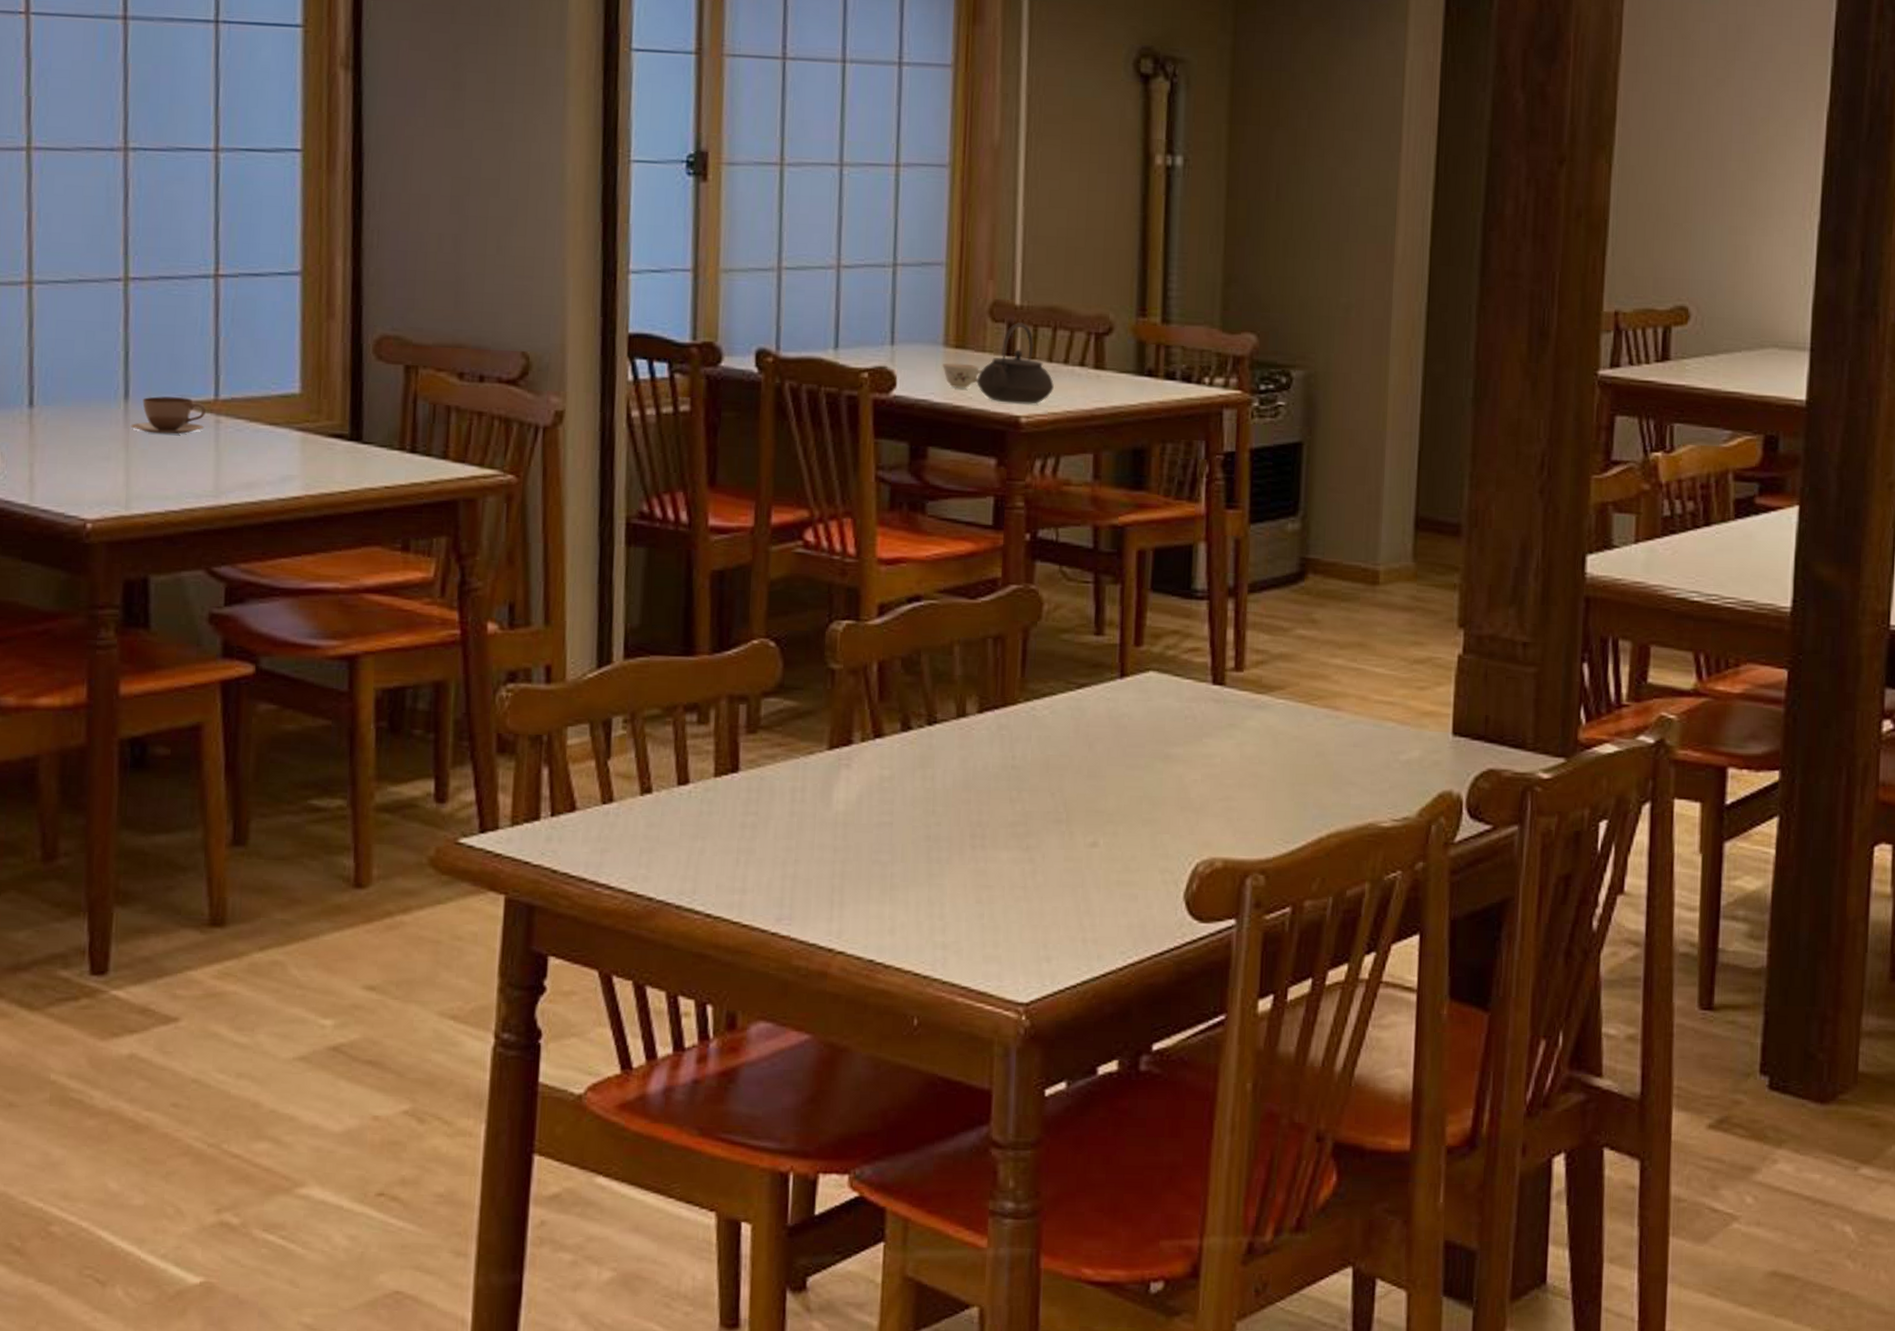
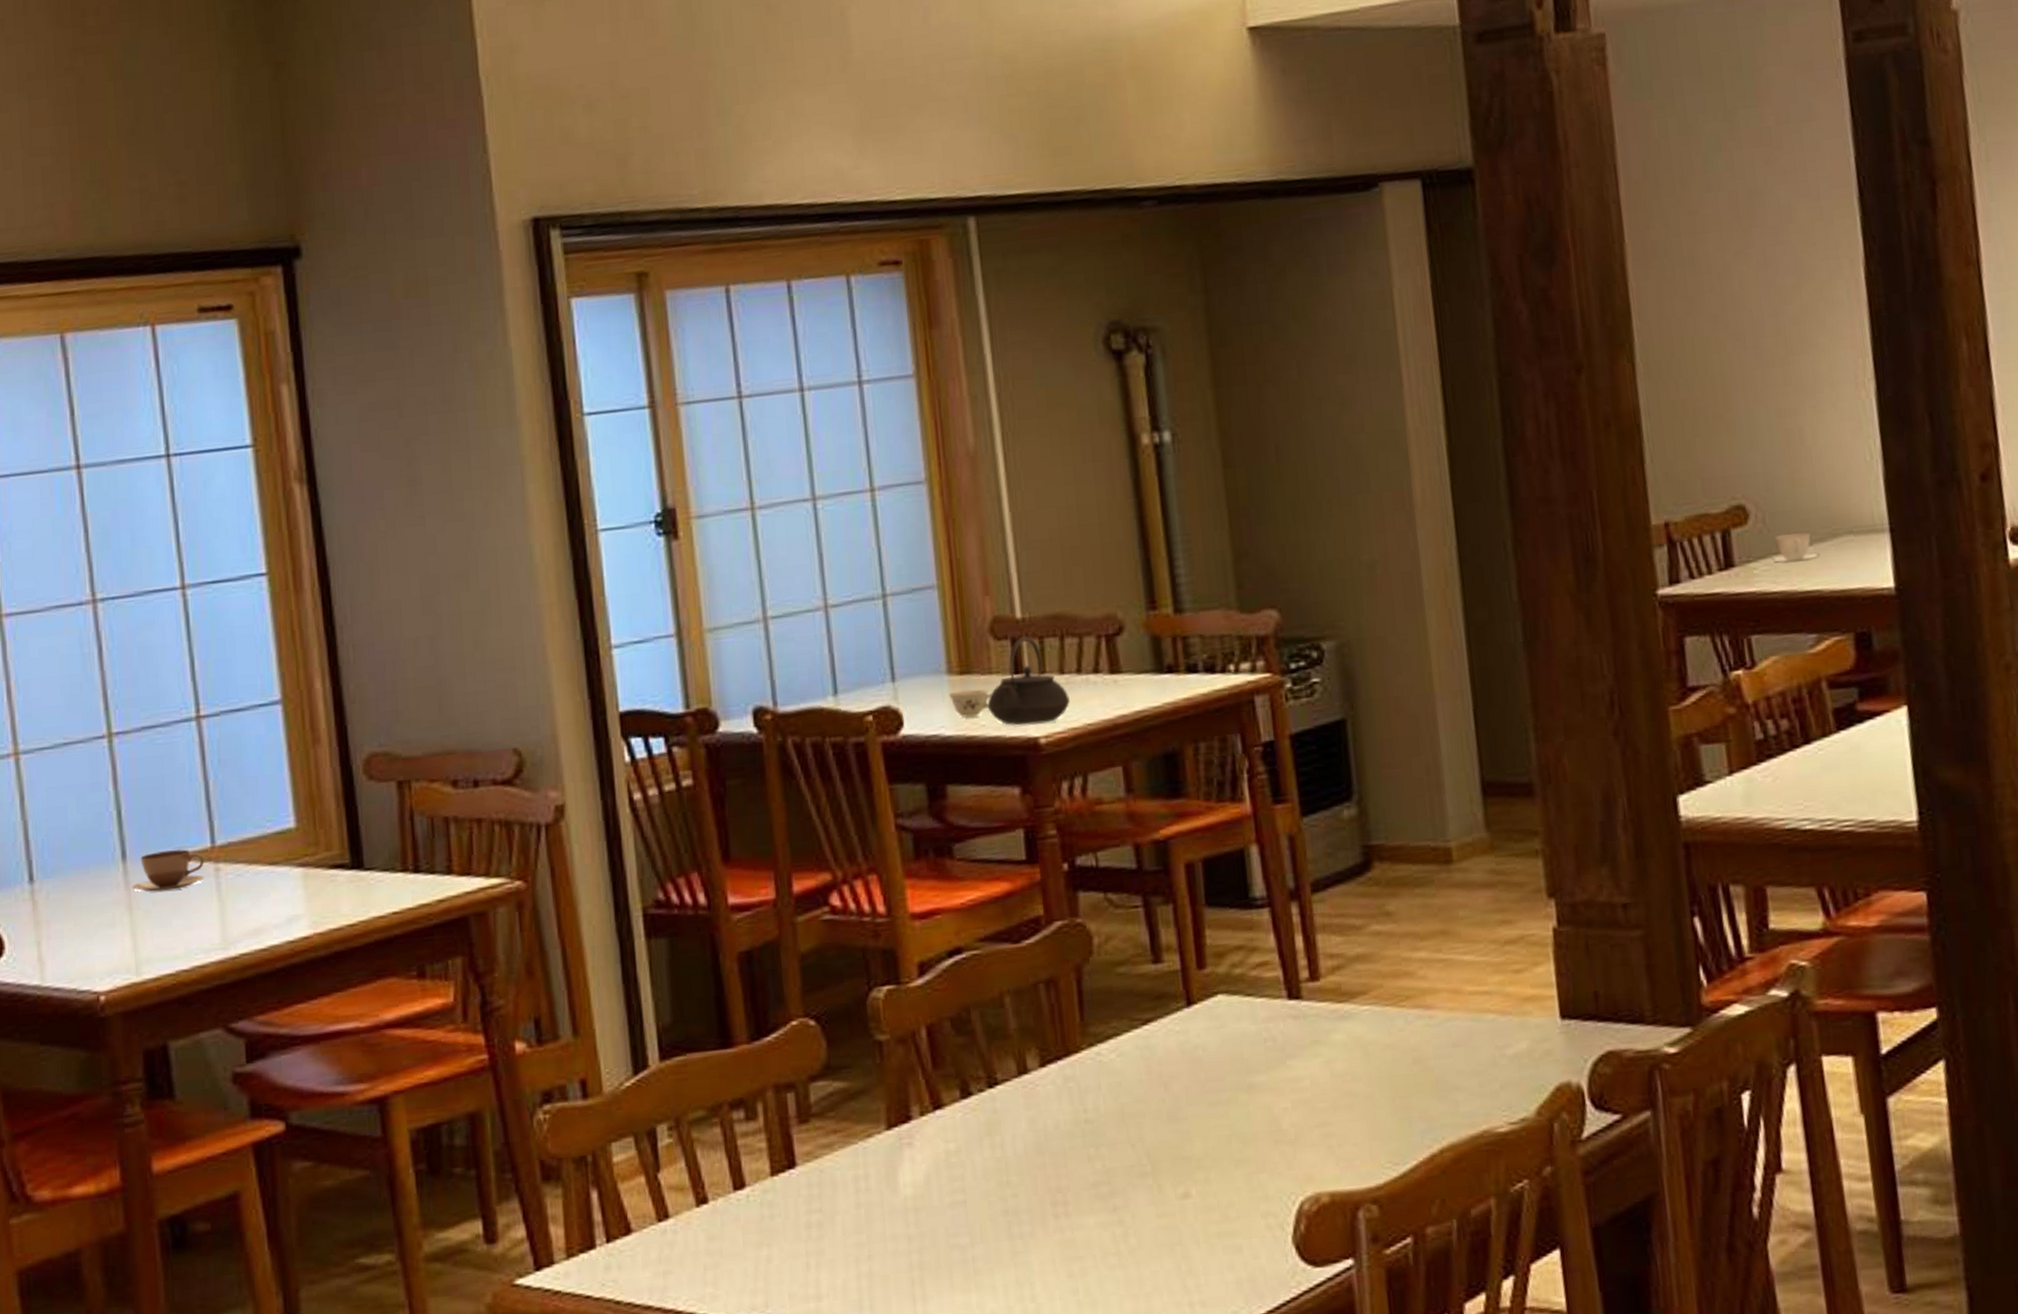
teacup: none [1703,338,1746,366] -> present [1772,532,1820,564]

